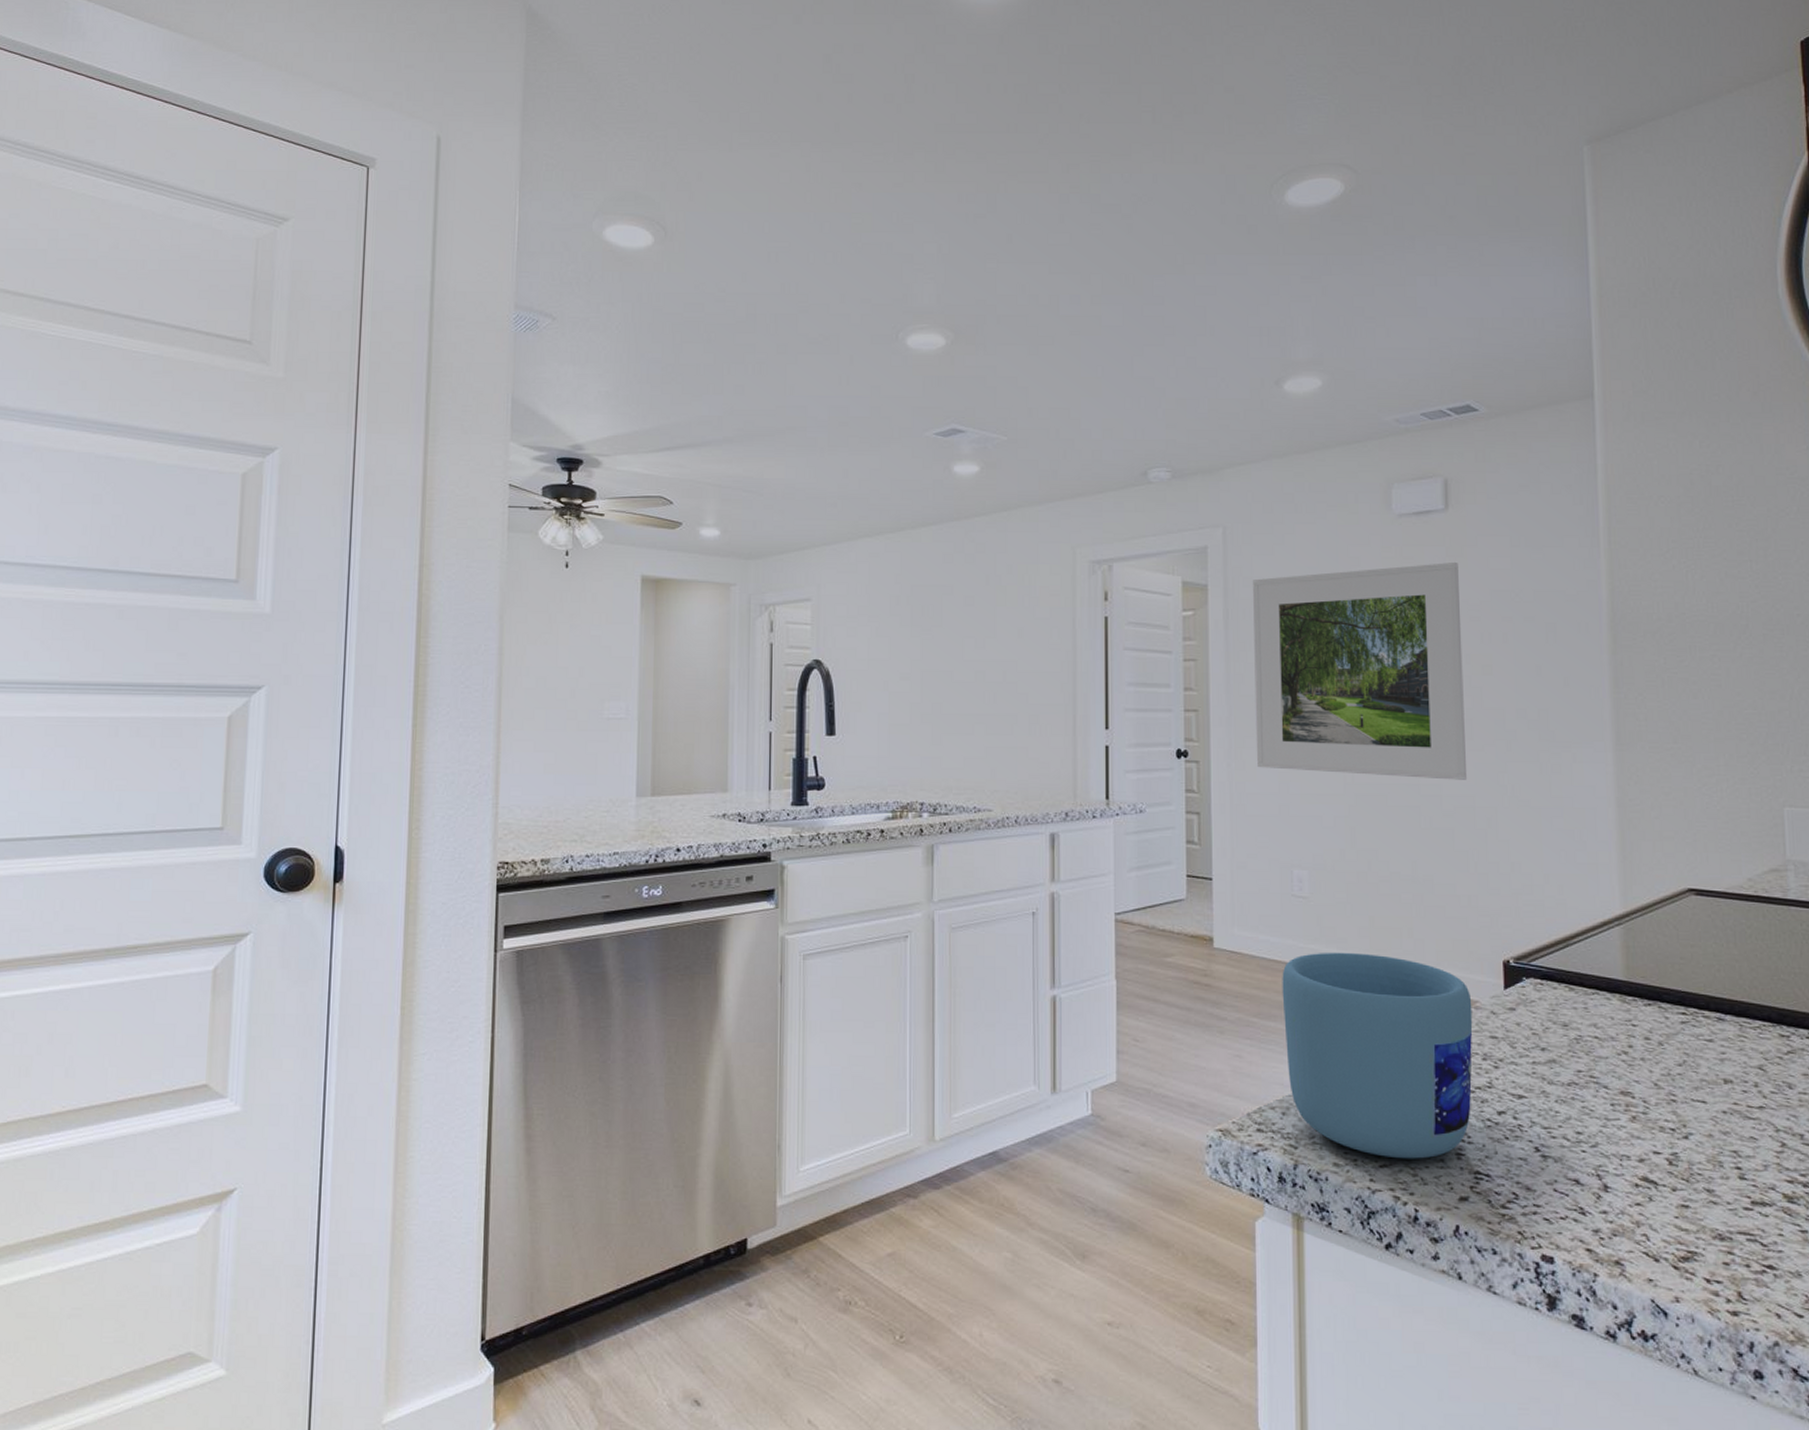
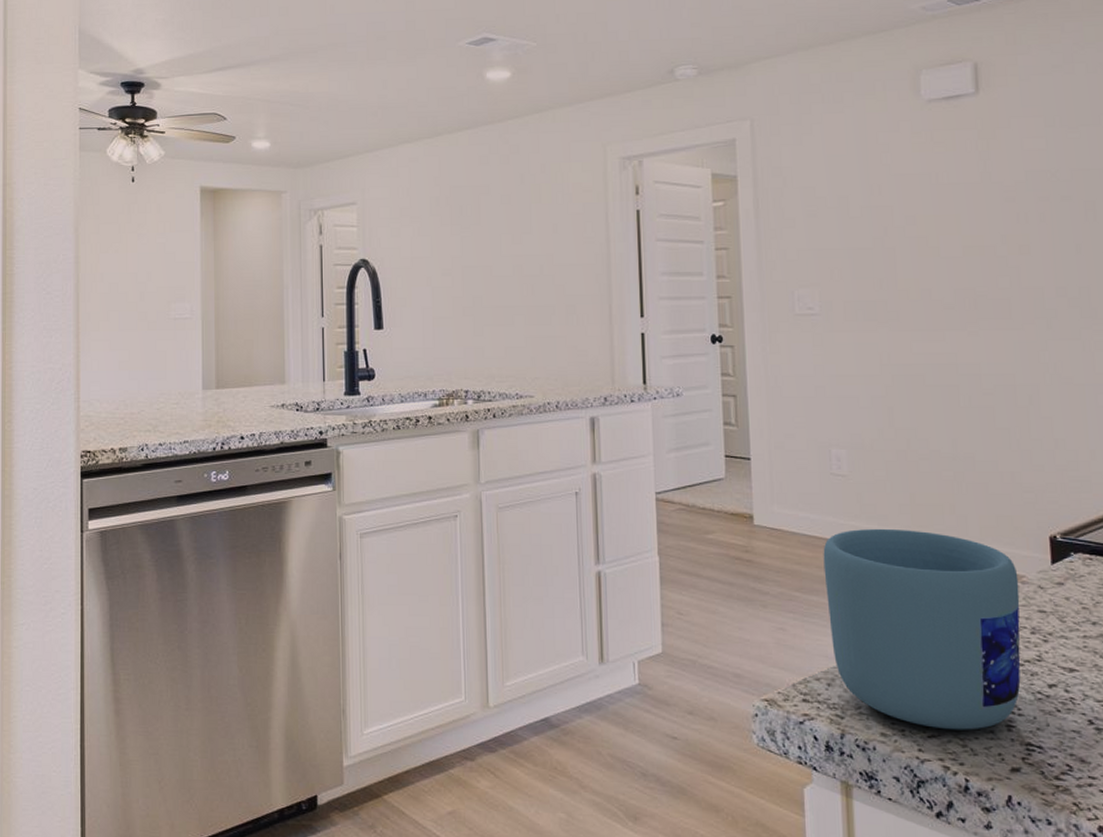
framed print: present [1253,563,1468,780] -> none [782,145,1007,359]

